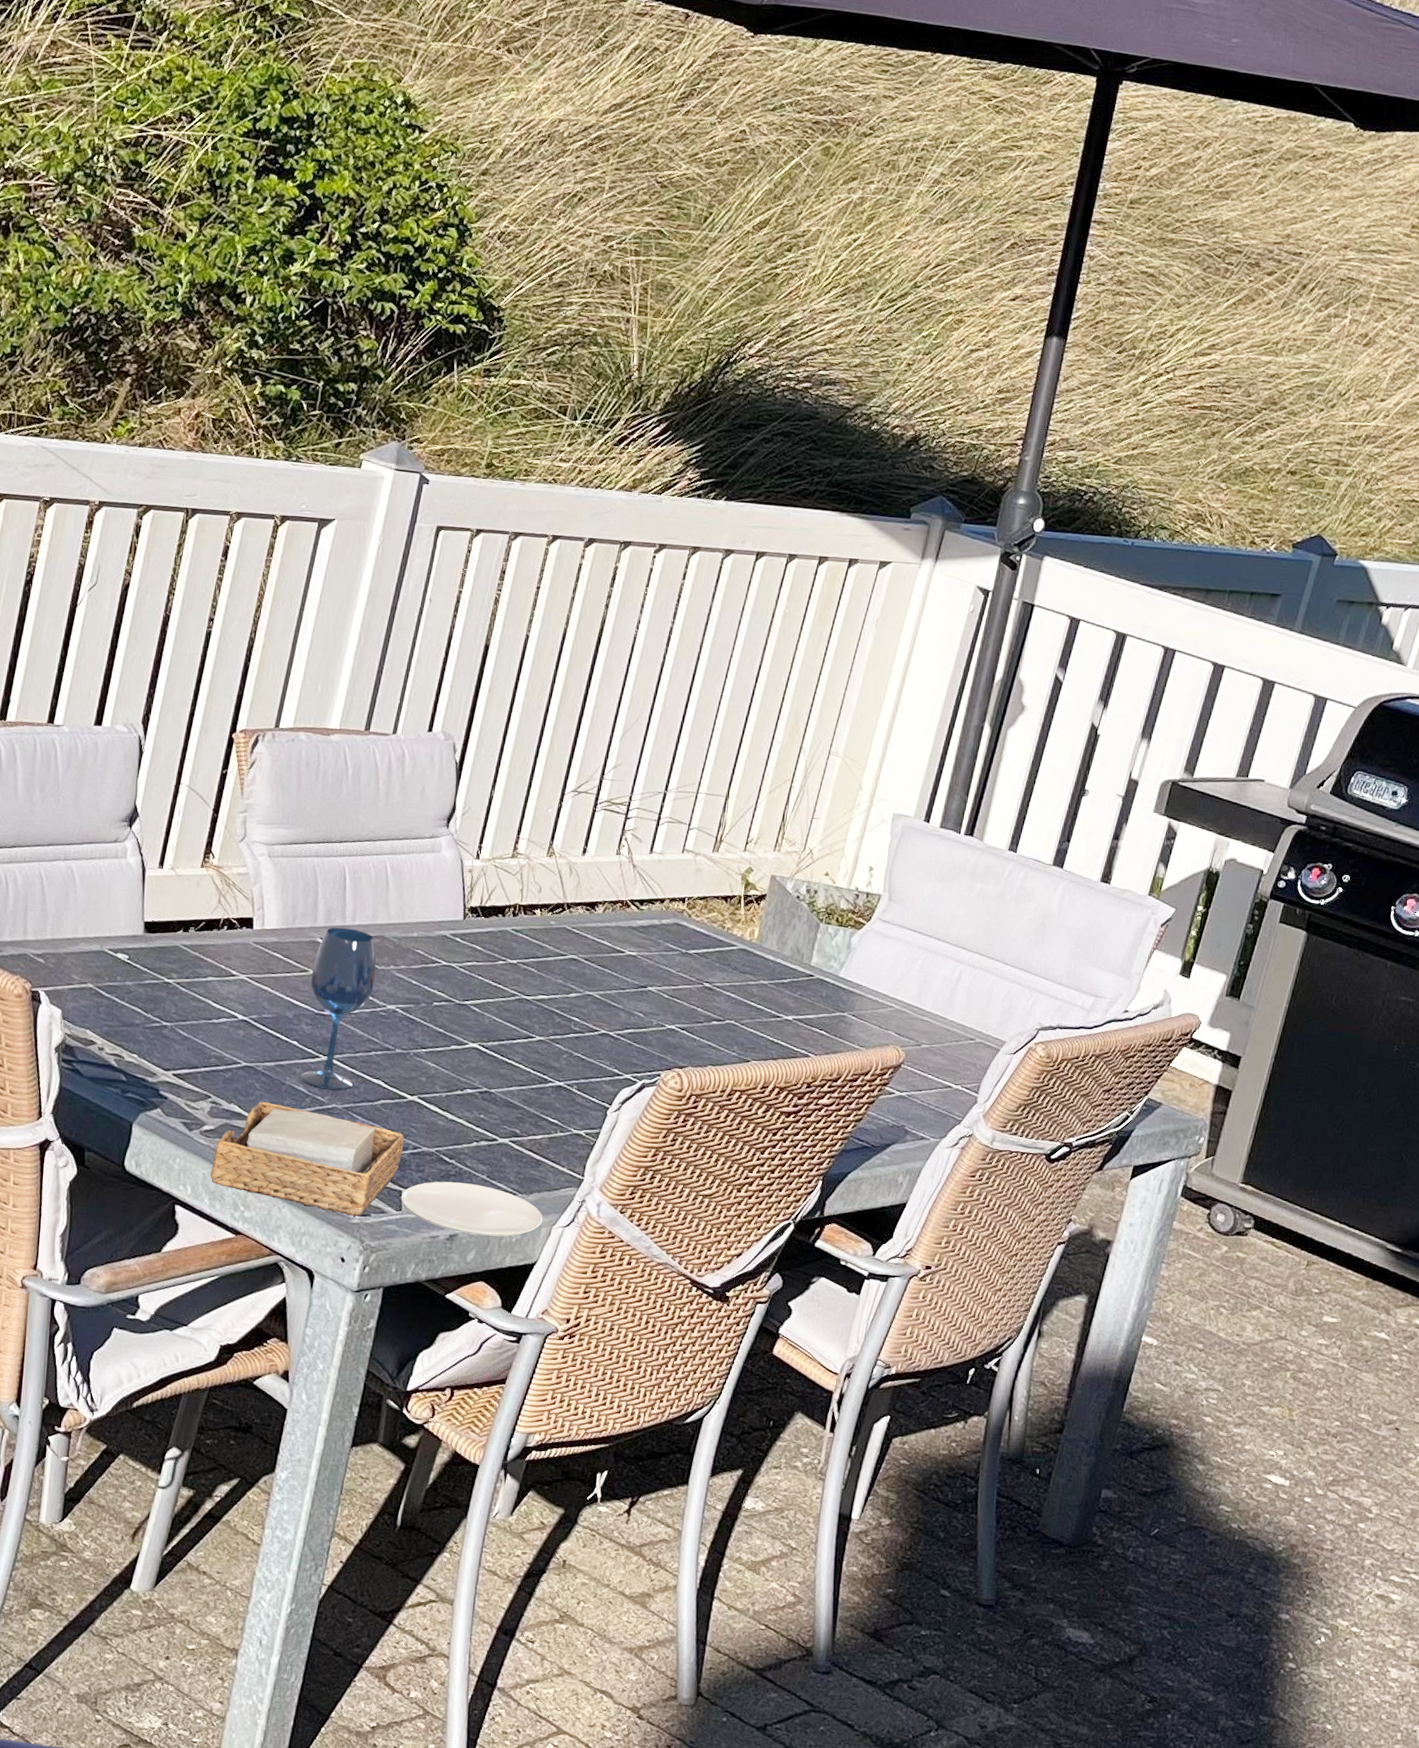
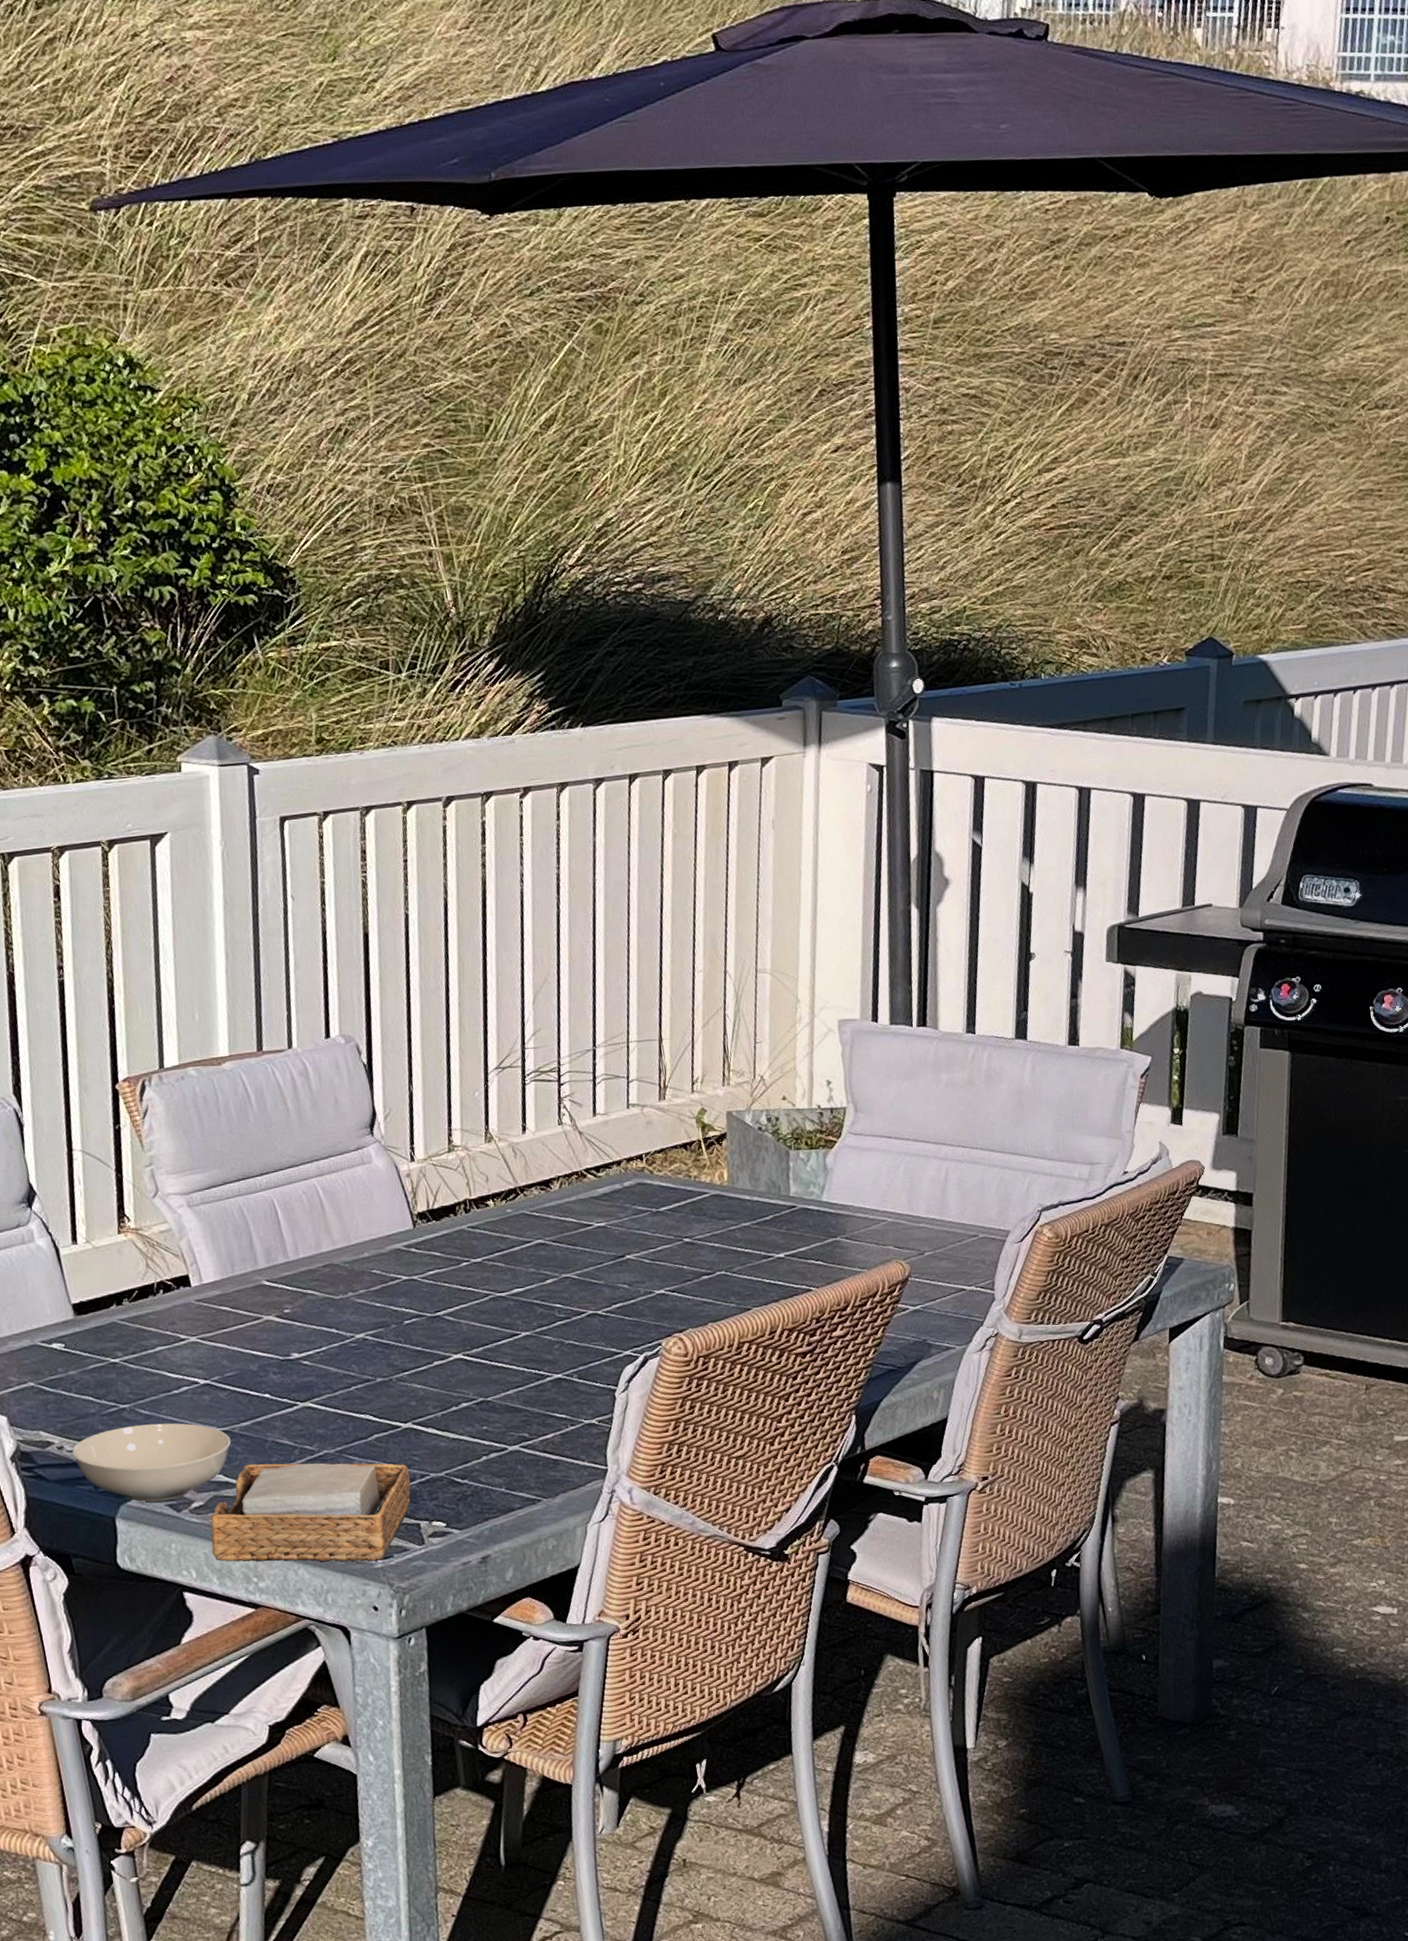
bowl: none [110,1042,253,1118] -> present [71,1423,231,1503]
wineglass: present [300,927,377,1091] -> none [265,1263,341,1437]
plate: present [401,1181,543,1237] -> none [420,1499,576,1553]

